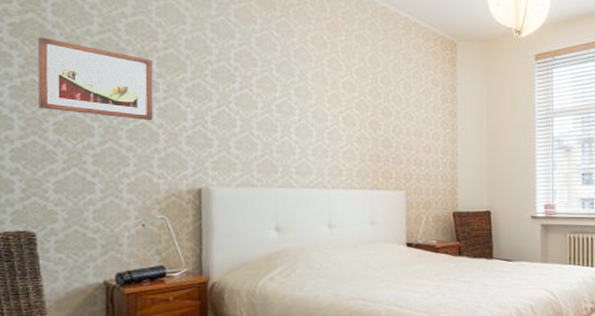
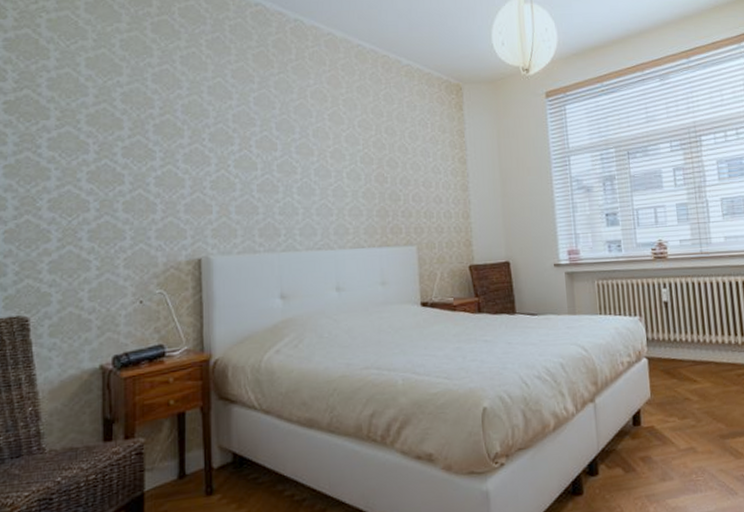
wall art: present [37,37,153,121] -> none [32,113,150,191]

